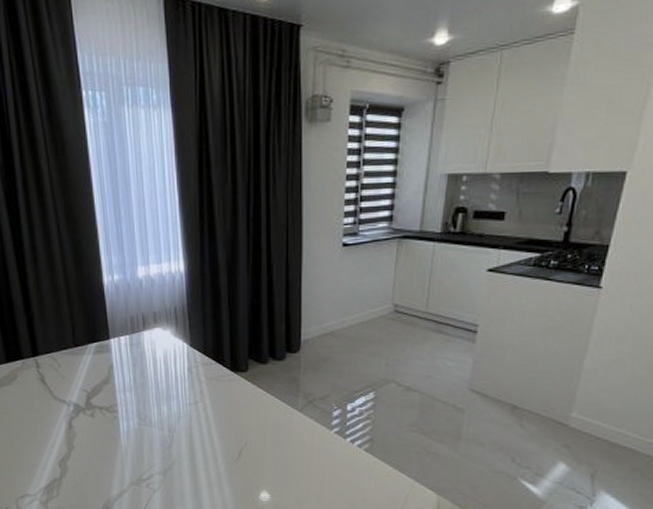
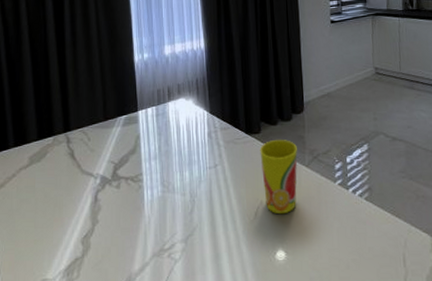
cup: none [246,380,289,458] -> present [260,140,298,215]

